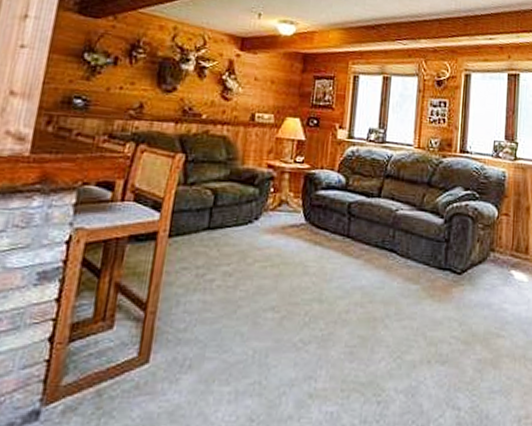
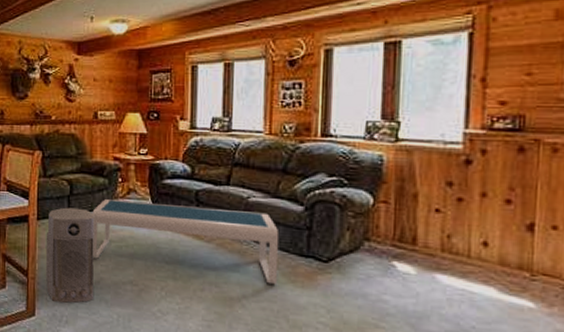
air purifier: none [168,221,239,341] -> present [45,207,95,303]
coffee table: none [231,212,422,301] -> present [92,199,280,285]

